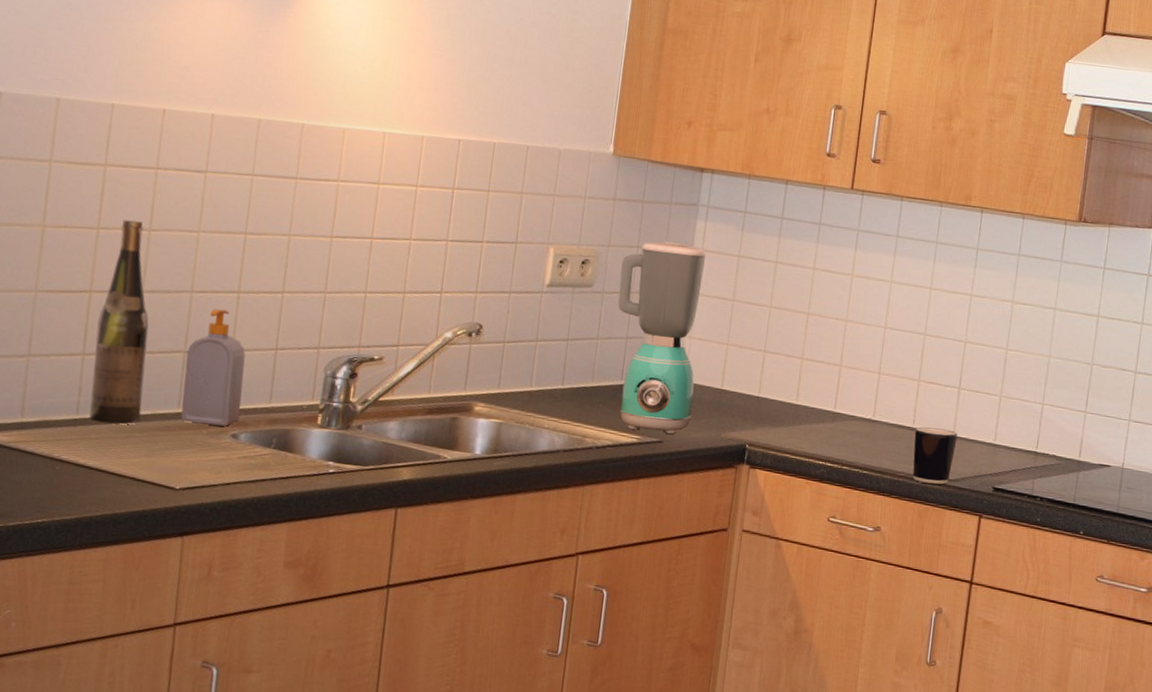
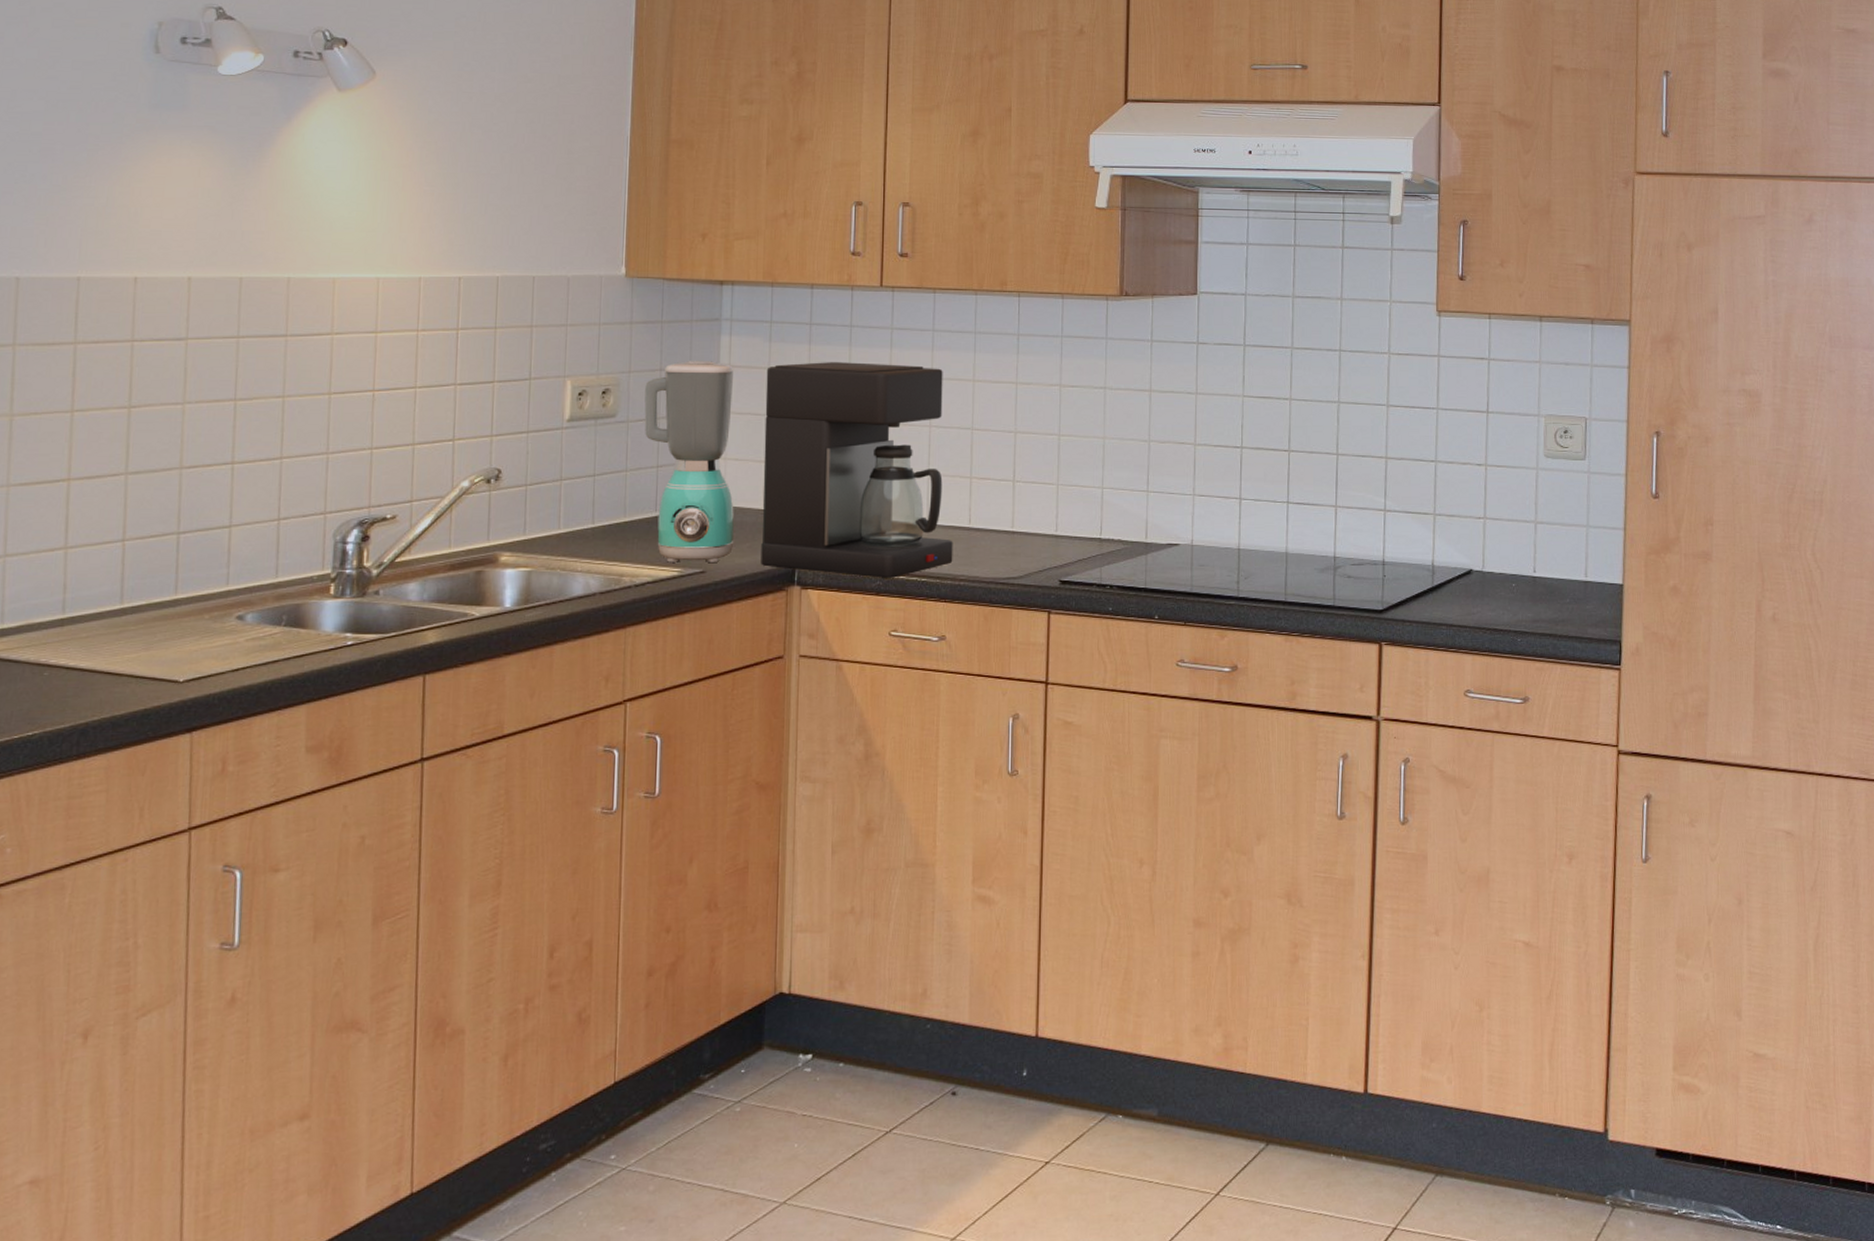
wine bottle: present [89,220,149,425] -> none [77,398,137,619]
soap bottle: present [181,309,246,426] -> none [179,484,246,609]
coffee maker: none [714,253,903,468] -> present [761,362,953,578]
mug: present [912,427,958,485] -> none [972,525,1017,584]

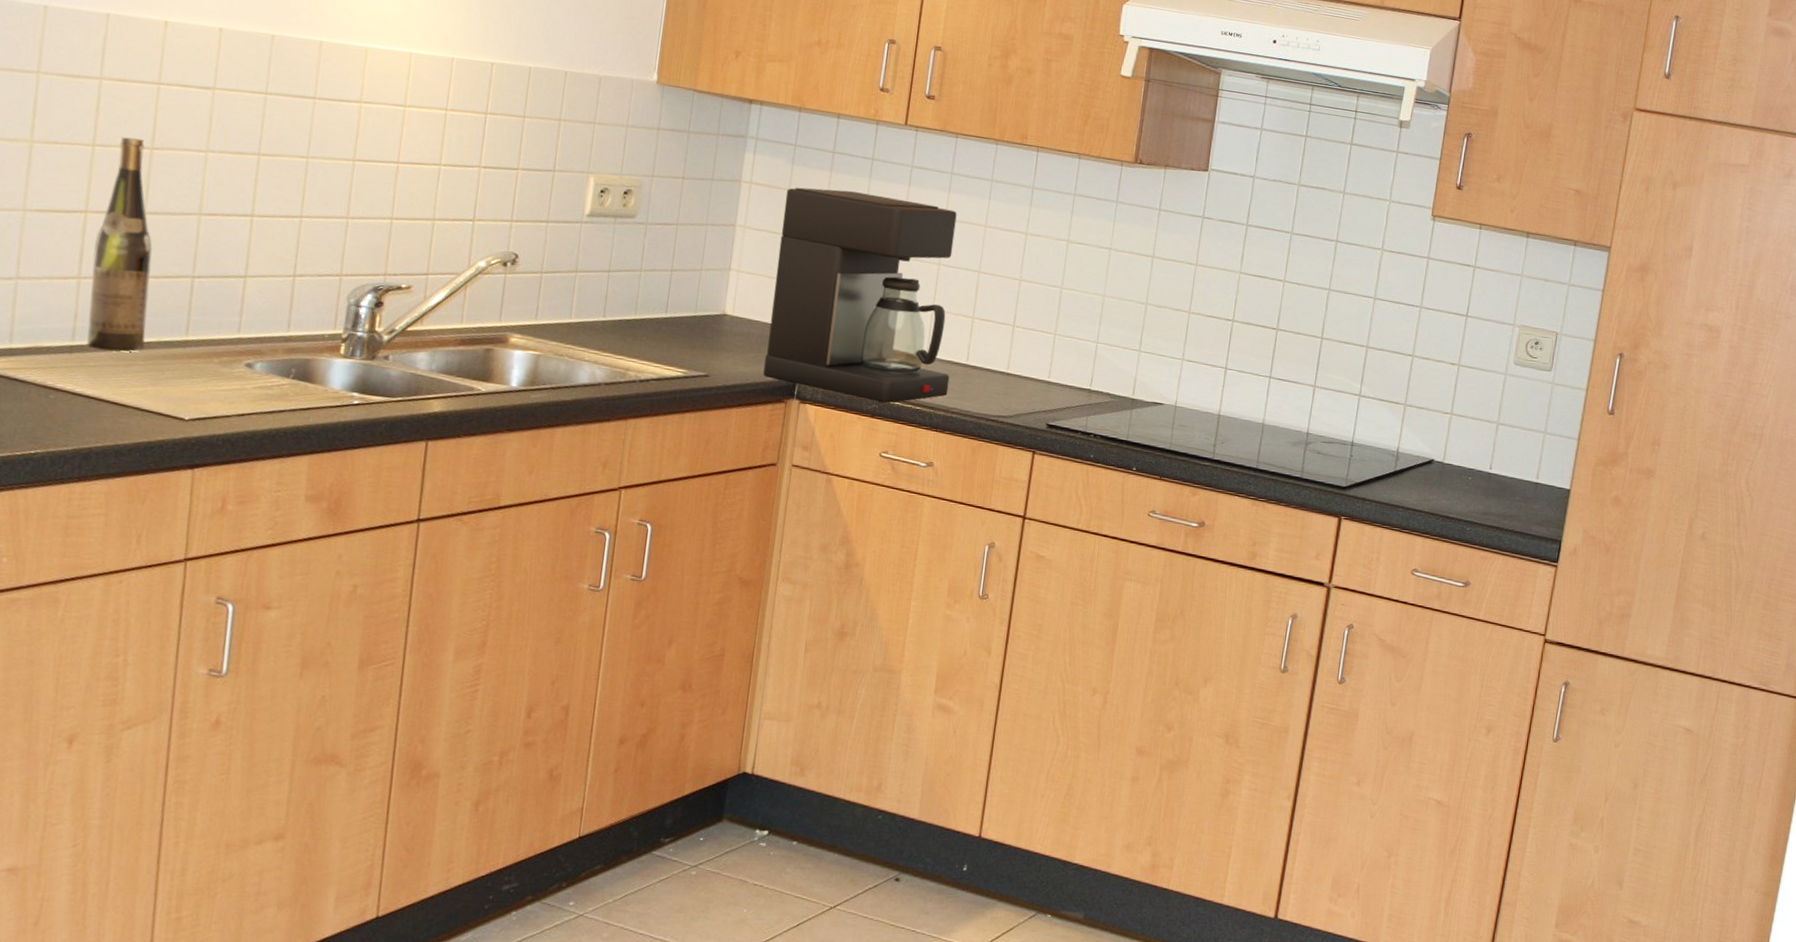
wine bottle: none [77,398,137,619] -> present [86,137,153,352]
blender: present [644,360,735,563] -> none [662,172,755,368]

